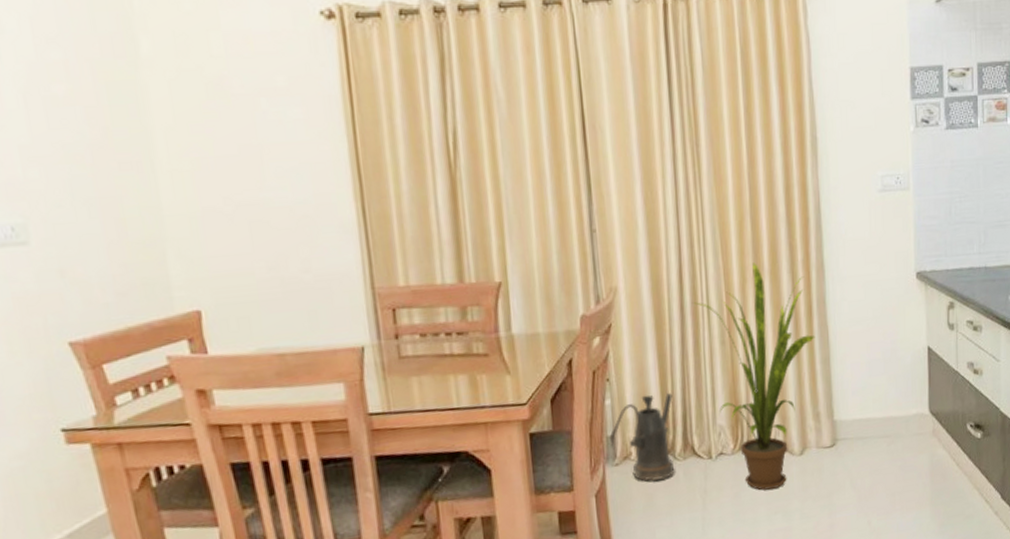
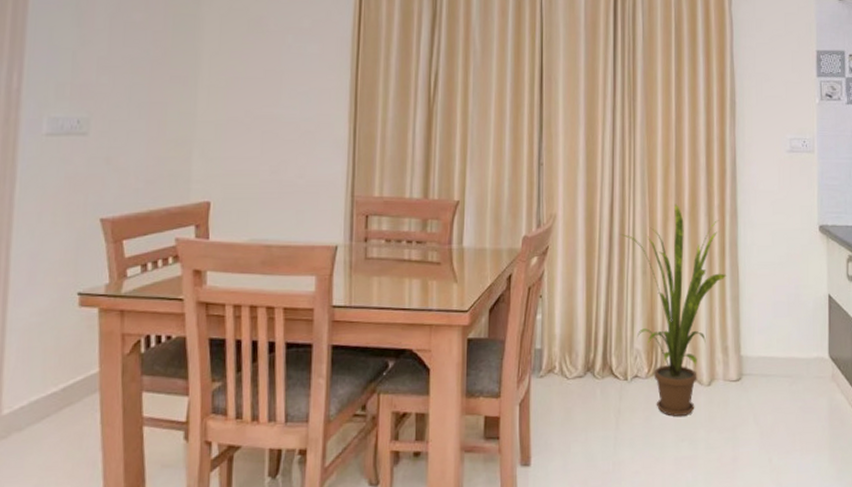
watering can: present [609,393,675,482] -> none [537,314,596,397]

